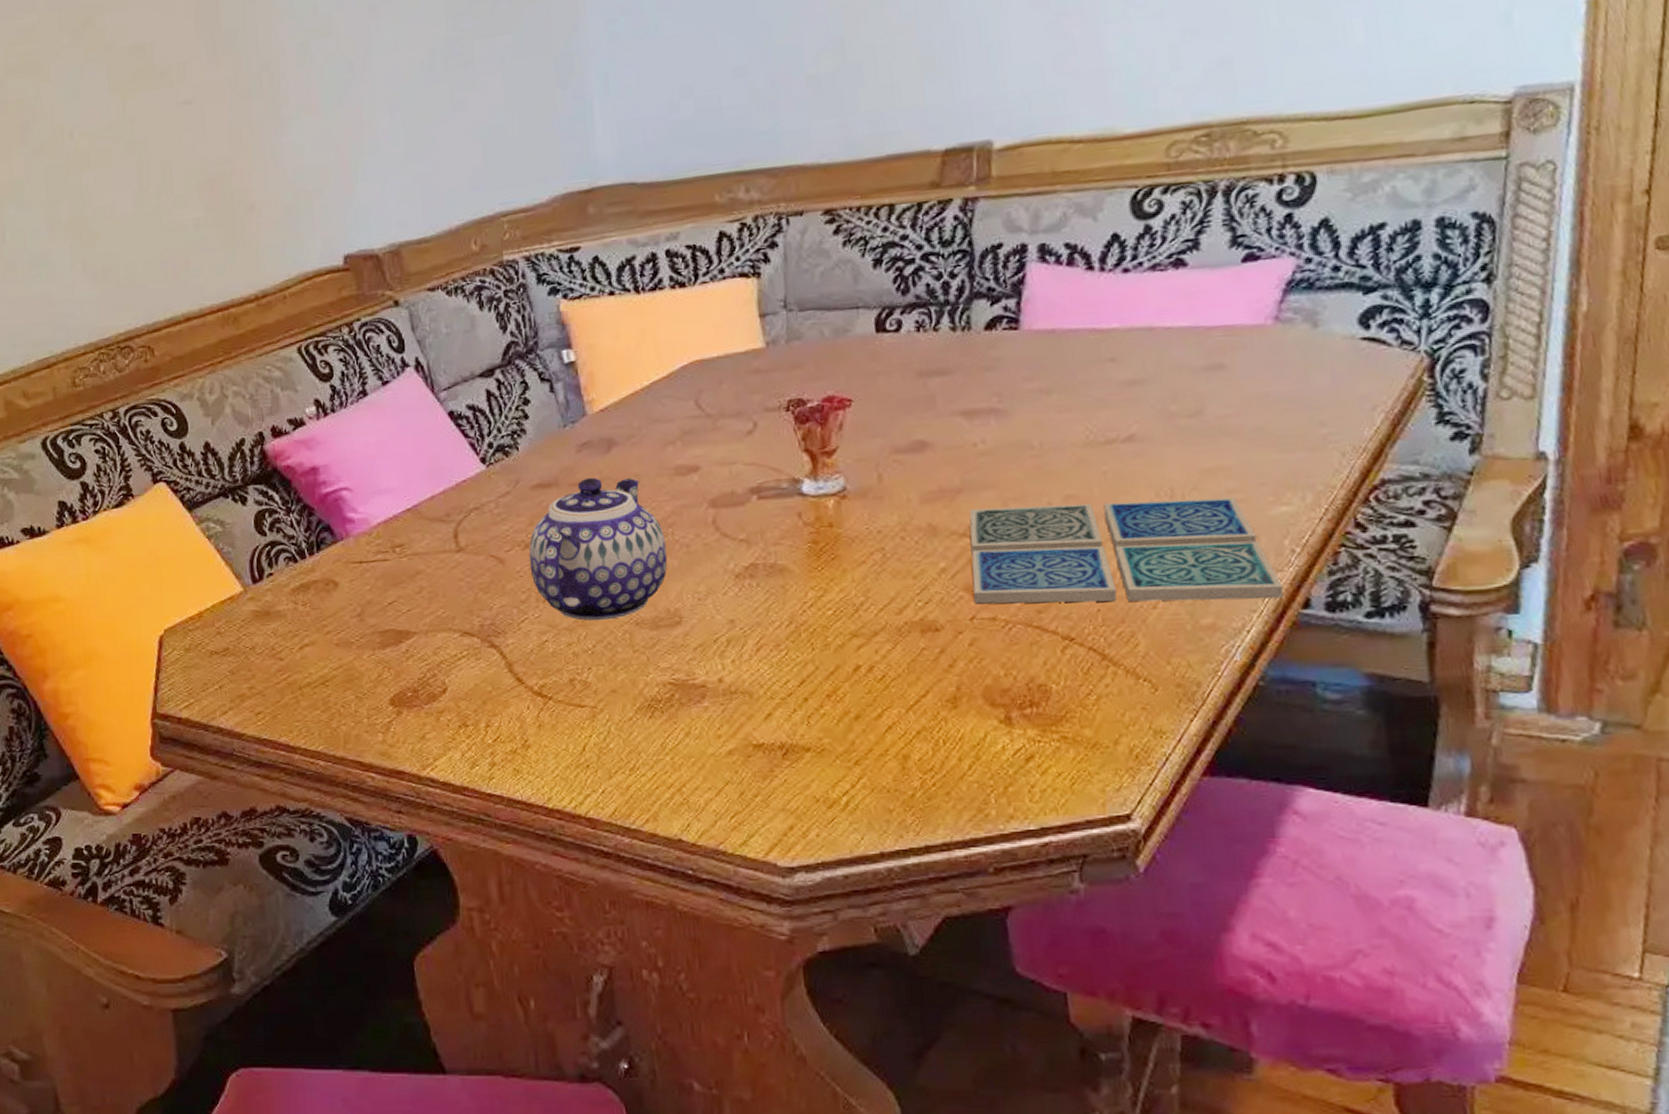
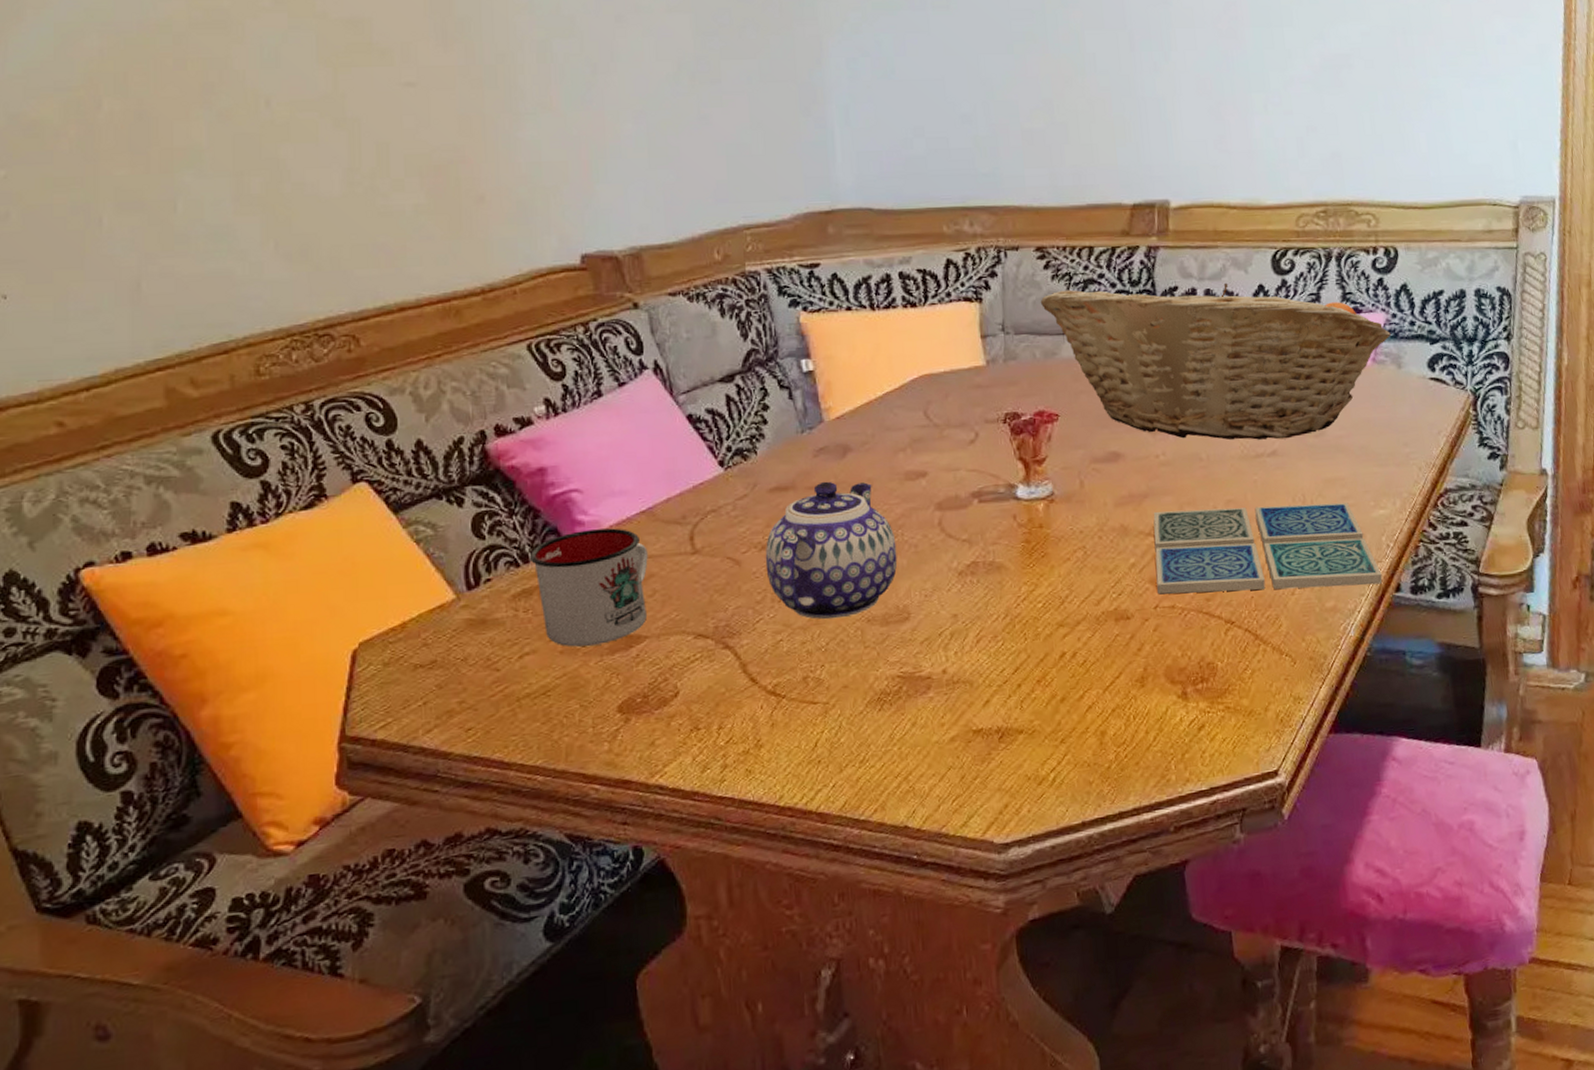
mug: none [305,525,416,640] -> present [529,528,648,647]
fruit basket: none [829,234,1303,424] -> present [1040,282,1391,440]

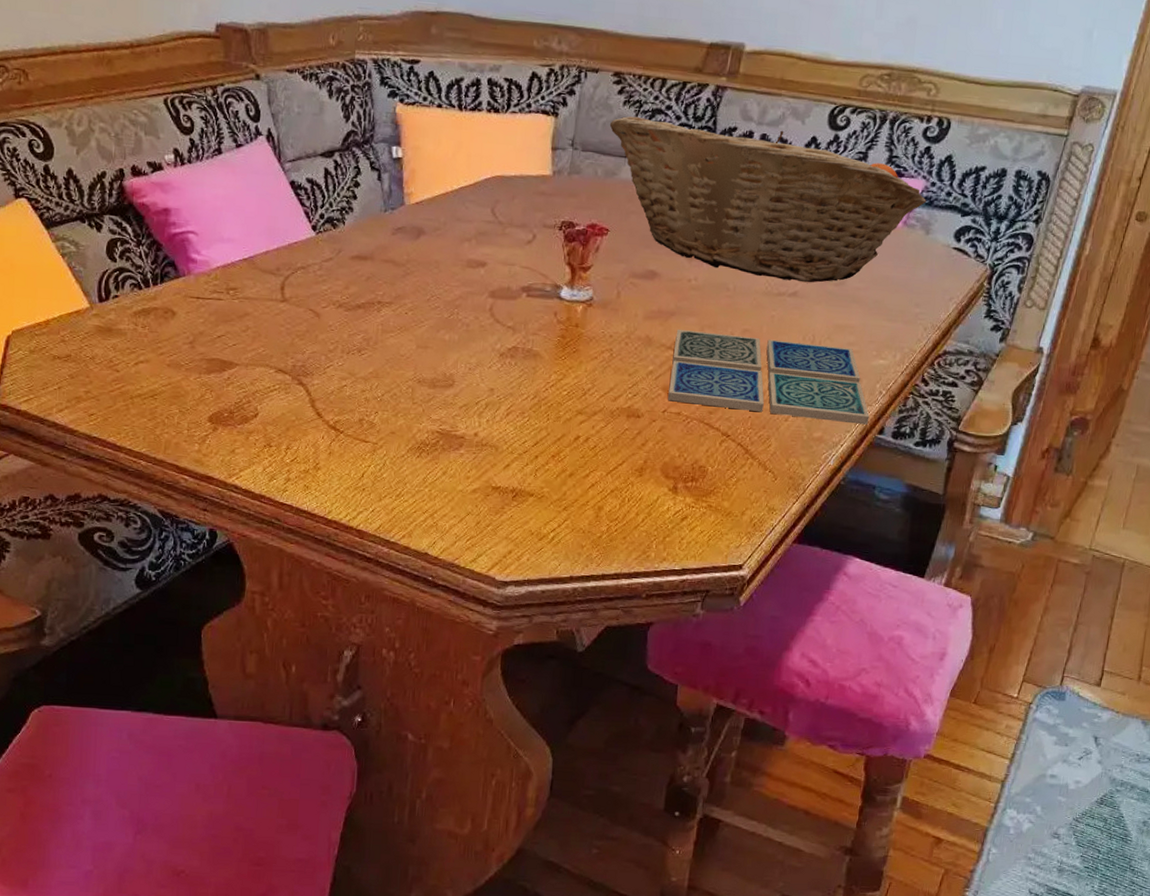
mug: present [529,528,648,647] -> none [150,267,246,365]
teapot: present [765,481,898,620] -> none [340,257,452,376]

